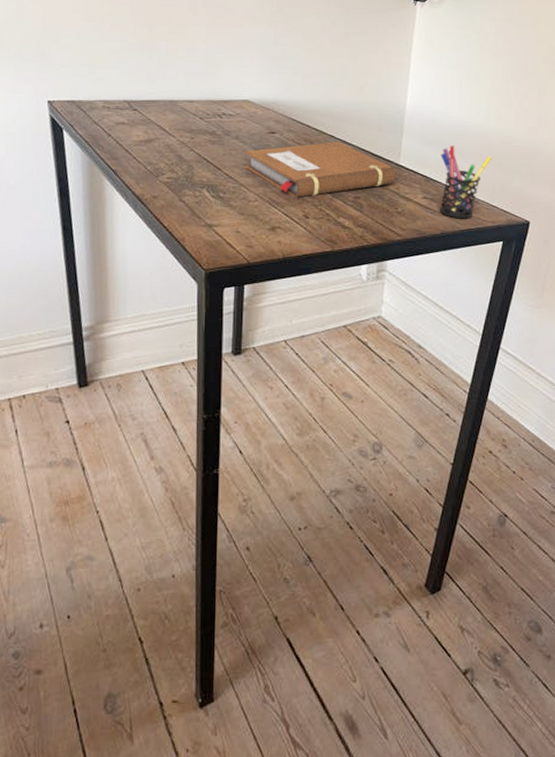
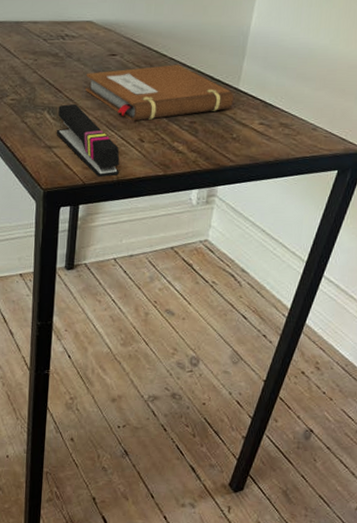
stapler: none [216,181,285,255] -> present [56,103,120,177]
pen holder: present [439,146,492,219] -> none [275,70,336,147]

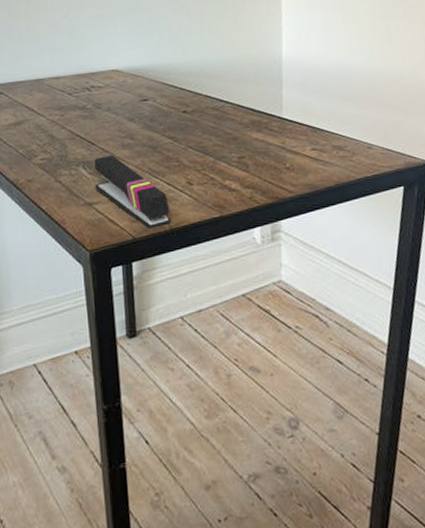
notebook: present [85,65,234,122] -> none [119,101,280,165]

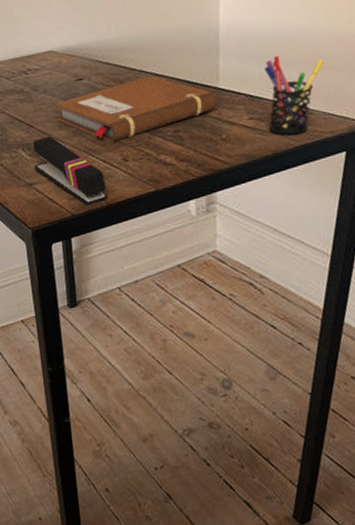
notebook: none [119,101,280,165] -> present [56,76,216,142]
pen holder: none [325,91,381,168] -> present [264,56,324,136]

